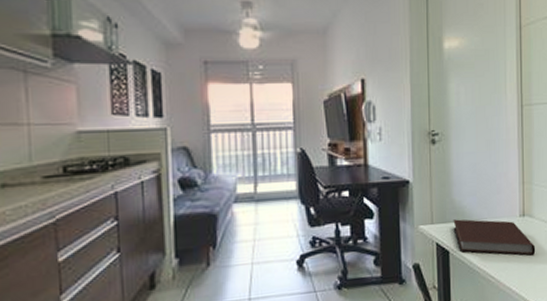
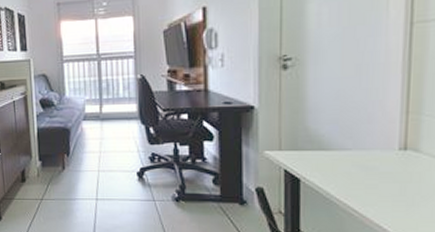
notebook: present [453,219,536,256] -> none [306,147,421,194]

